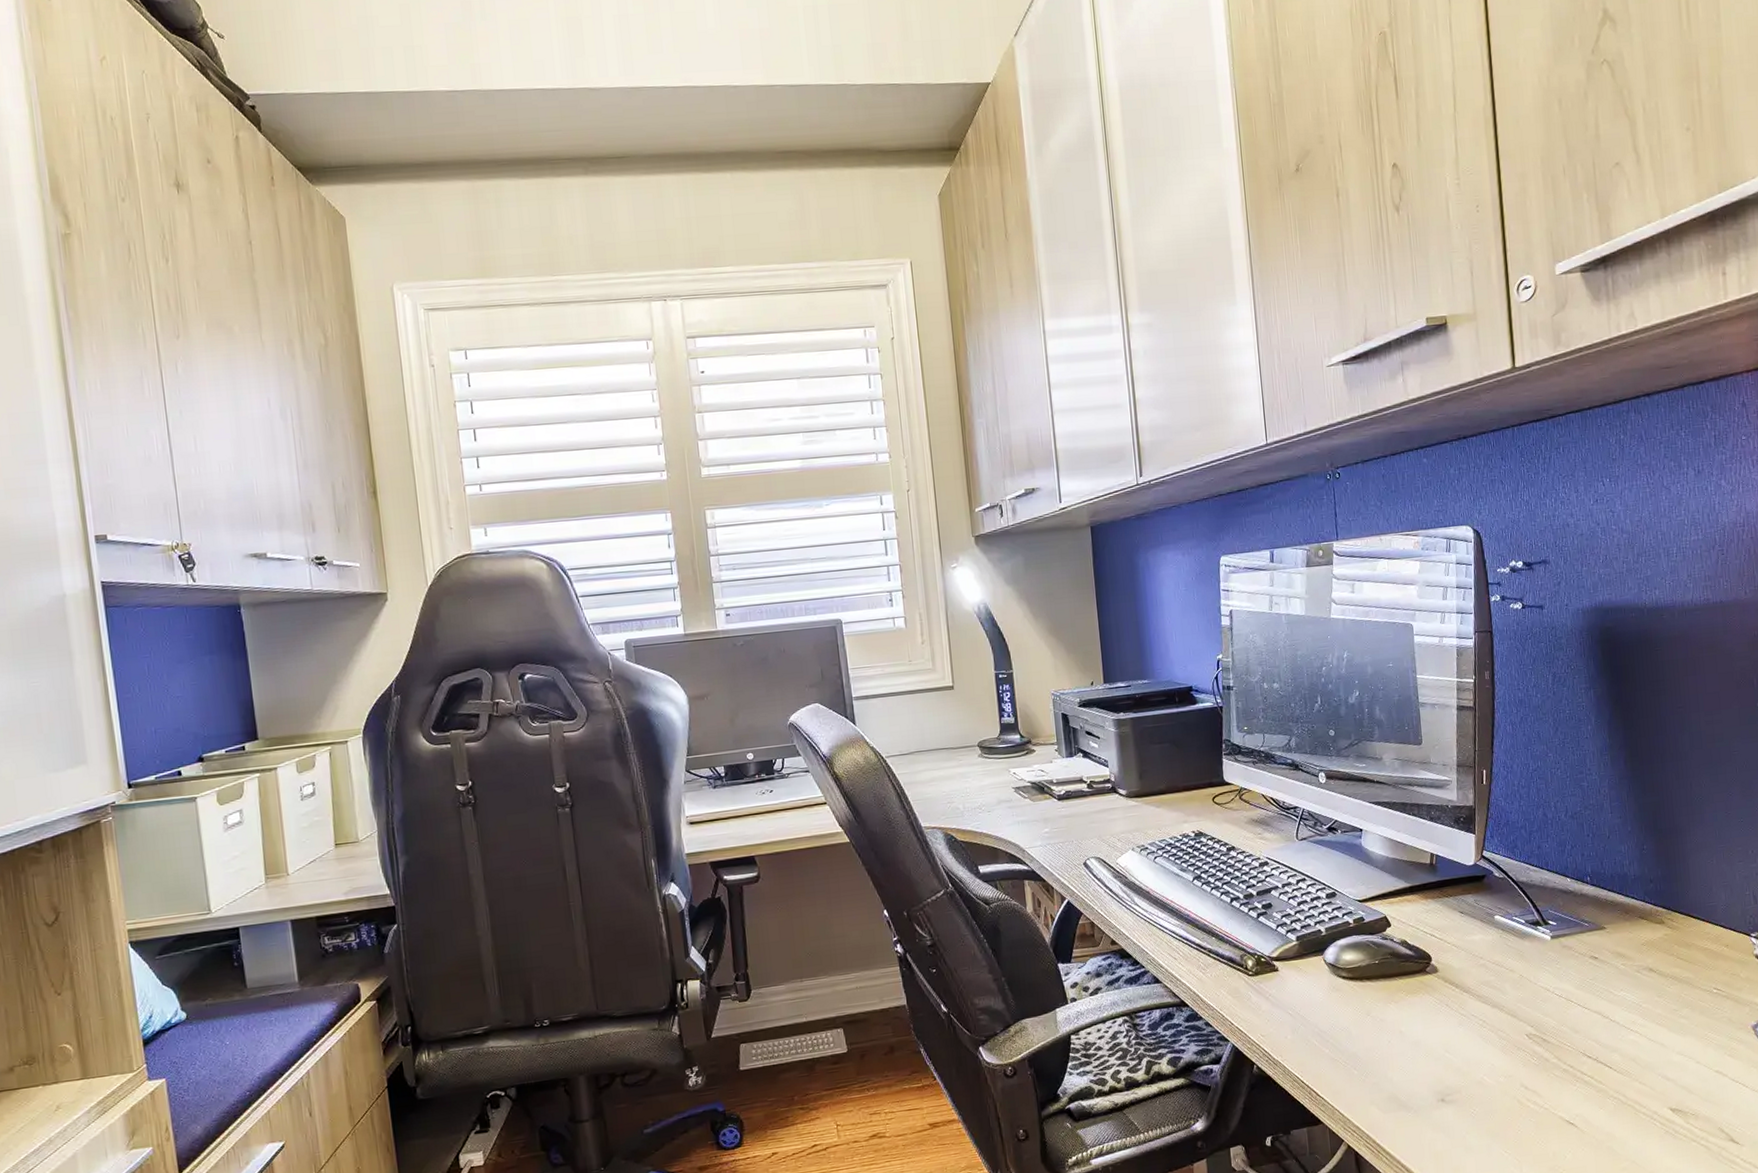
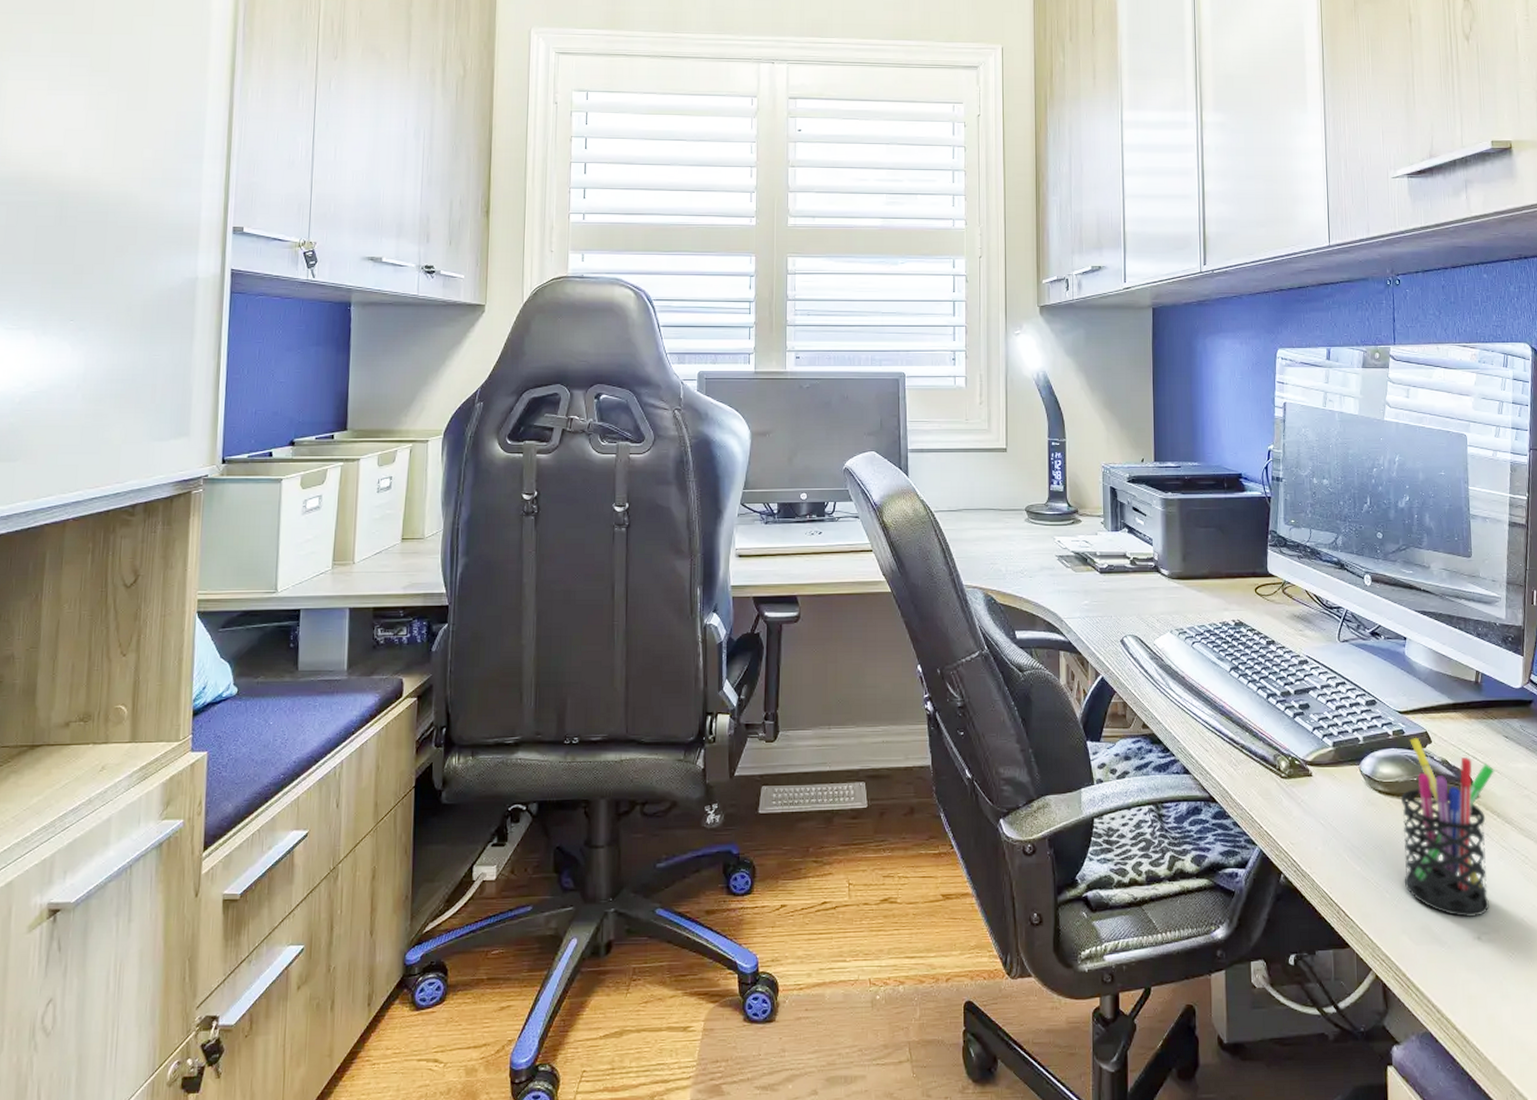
pen holder: none [1363,922,1452,1083] -> present [1400,737,1495,918]

